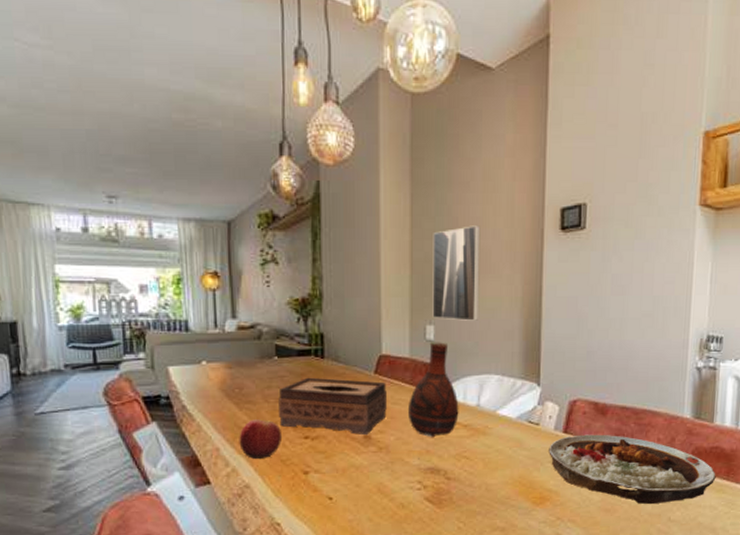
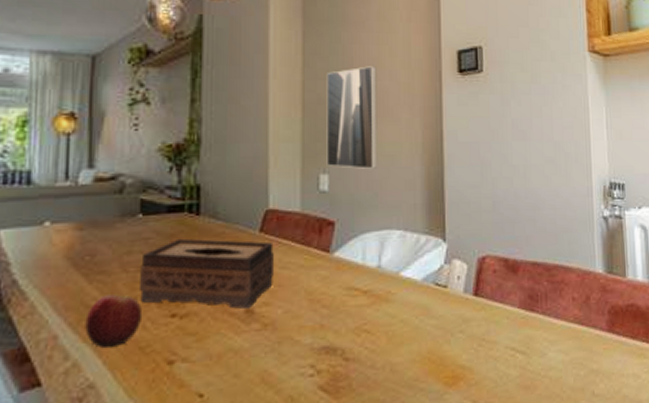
vase: present [409,341,459,459] -> none [299,192,358,337]
plate: present [549,434,716,504] -> none [459,295,635,377]

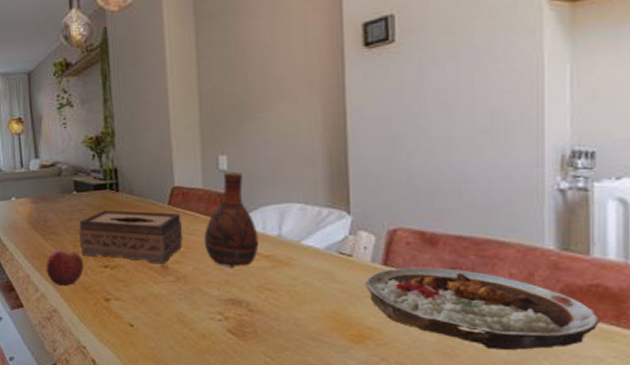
vase: none [299,192,358,337] -> present [204,171,259,290]
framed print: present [326,66,377,169] -> none [220,51,274,149]
plate: none [459,295,635,377] -> present [366,267,599,350]

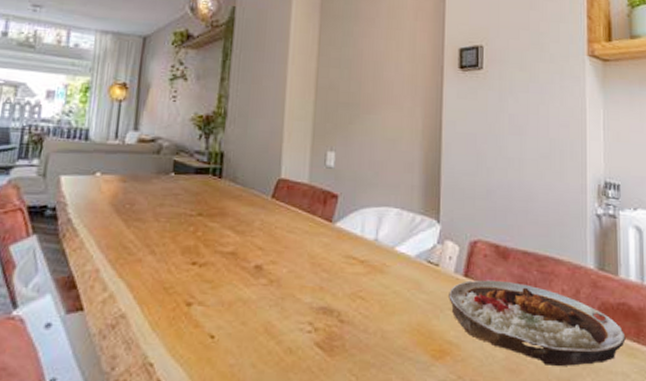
apple: present [46,249,84,285] -> none [121,239,168,284]
tissue box: present [79,209,183,265] -> none [167,197,283,266]
vase: present [204,171,259,290] -> none [303,168,357,297]

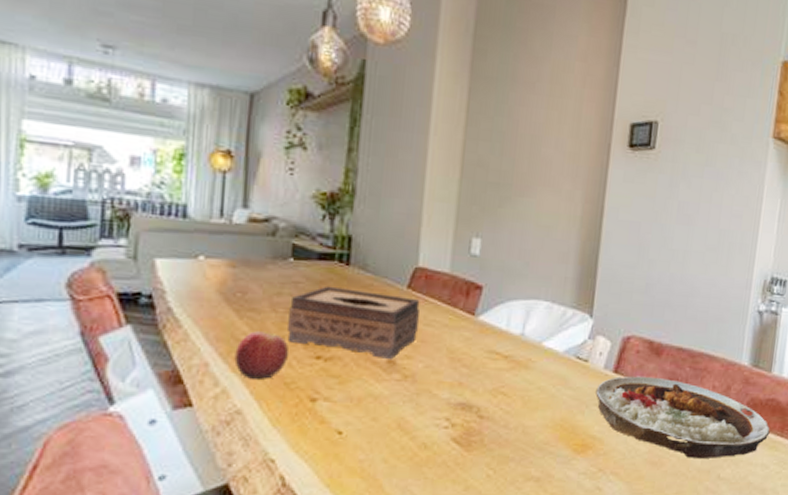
apple: none [121,239,168,284] -> present [234,331,288,379]
tissue box: none [167,197,283,266] -> present [287,286,420,360]

